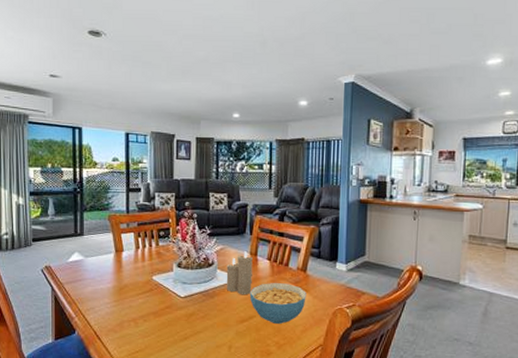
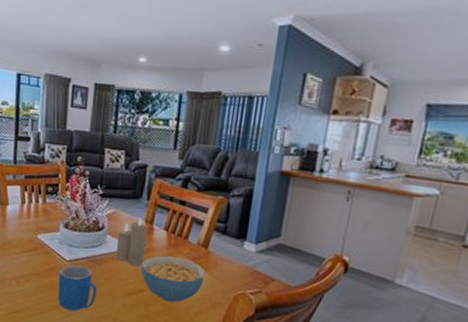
mug: none [175,301,212,344] -> present [57,265,97,312]

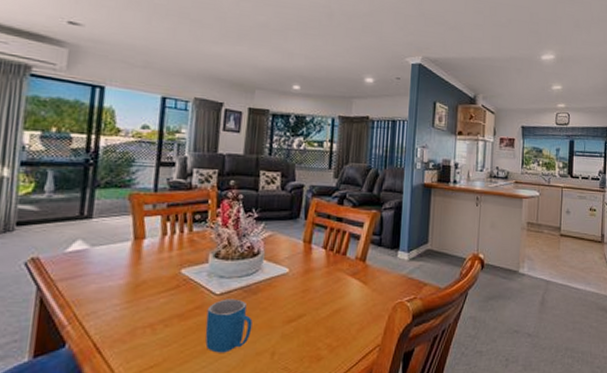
candle: present [115,218,148,267] -> none [272,238,306,290]
cereal bowl: present [140,255,206,302] -> none [300,275,365,322]

